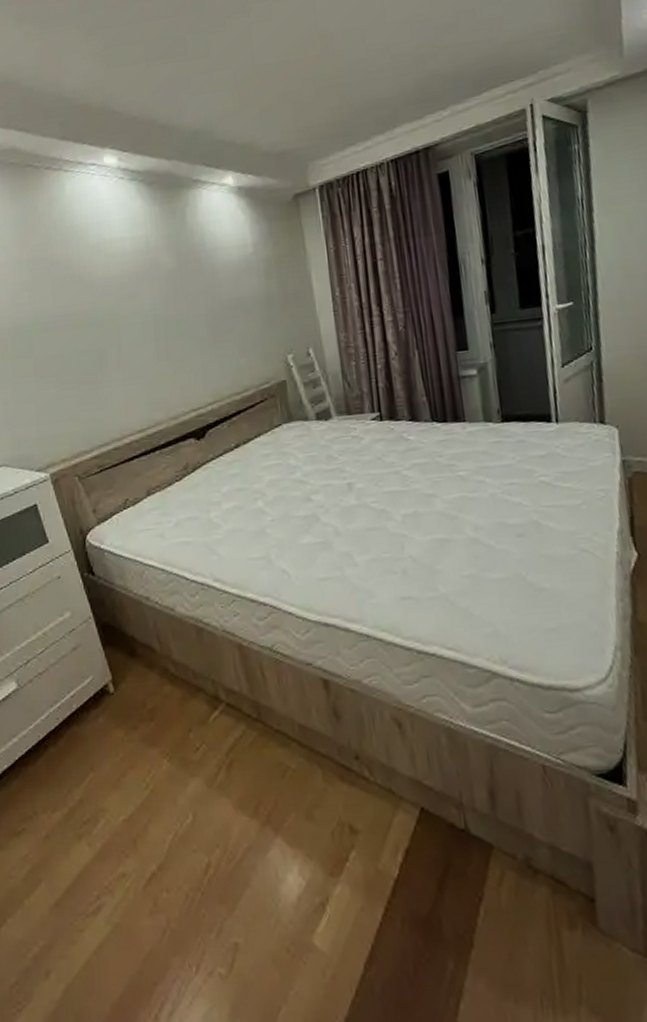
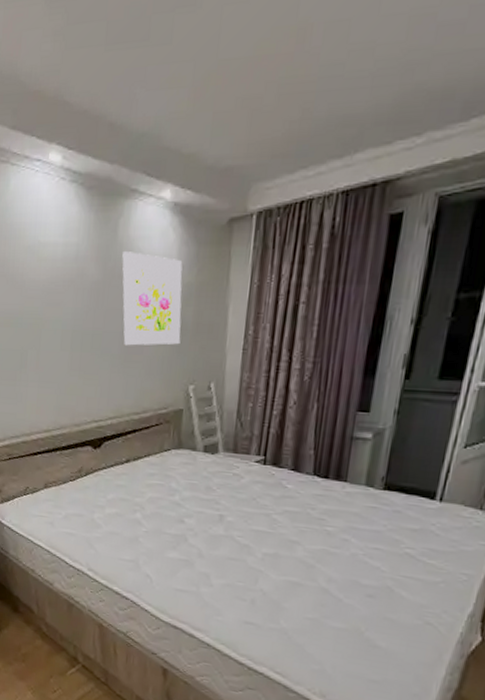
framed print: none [194,236,270,327] -> present [122,252,183,346]

